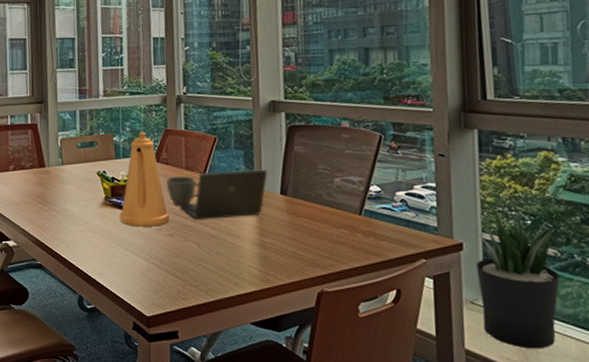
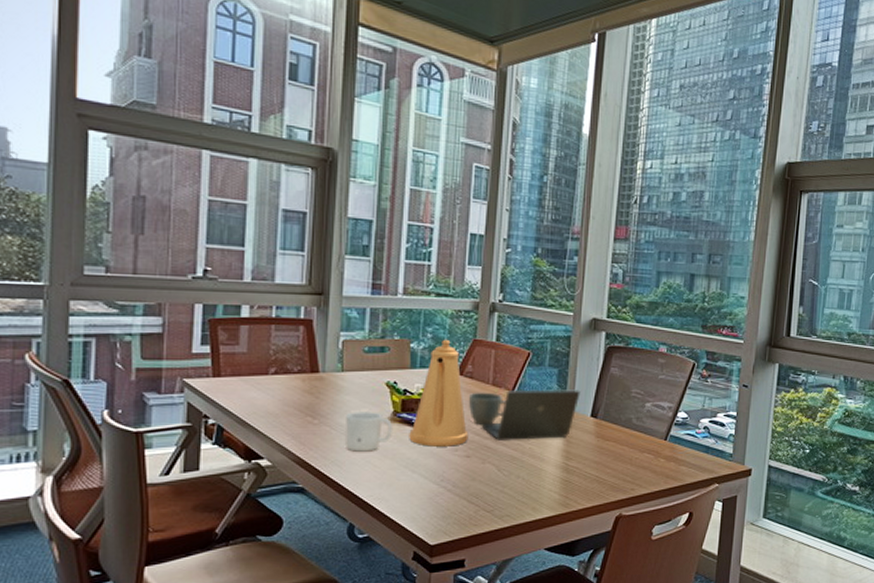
mug: none [68,198,107,233] -> present [344,412,394,452]
planter: present [476,208,560,349] -> none [759,437,826,564]

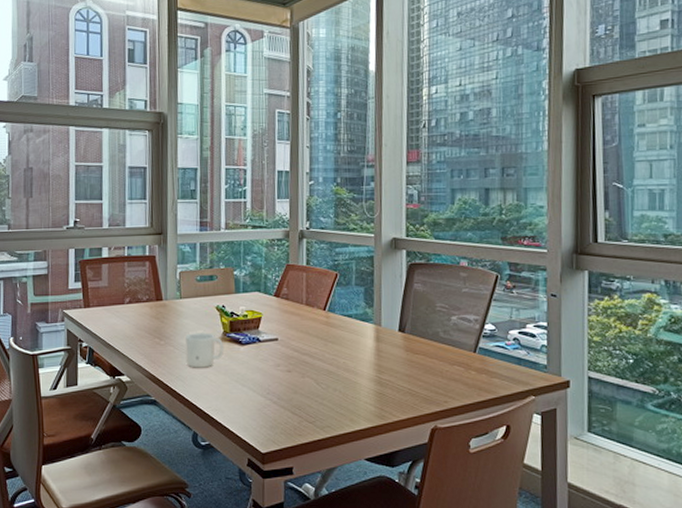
coffee pot: present [409,339,469,447] -> none [237,265,288,363]
cup: present [468,392,505,425] -> none [285,311,318,342]
laptop: present [481,389,581,440] -> none [298,306,387,356]

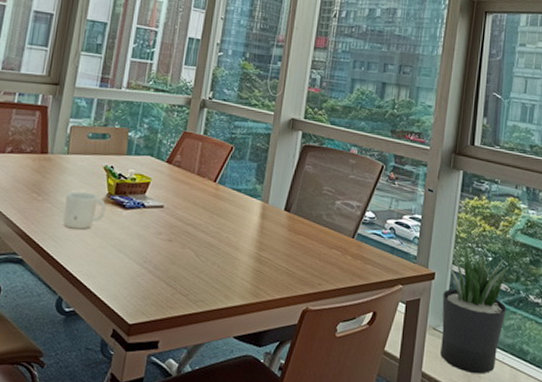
planter: none [581,347,657,482] -> present [440,243,509,374]

